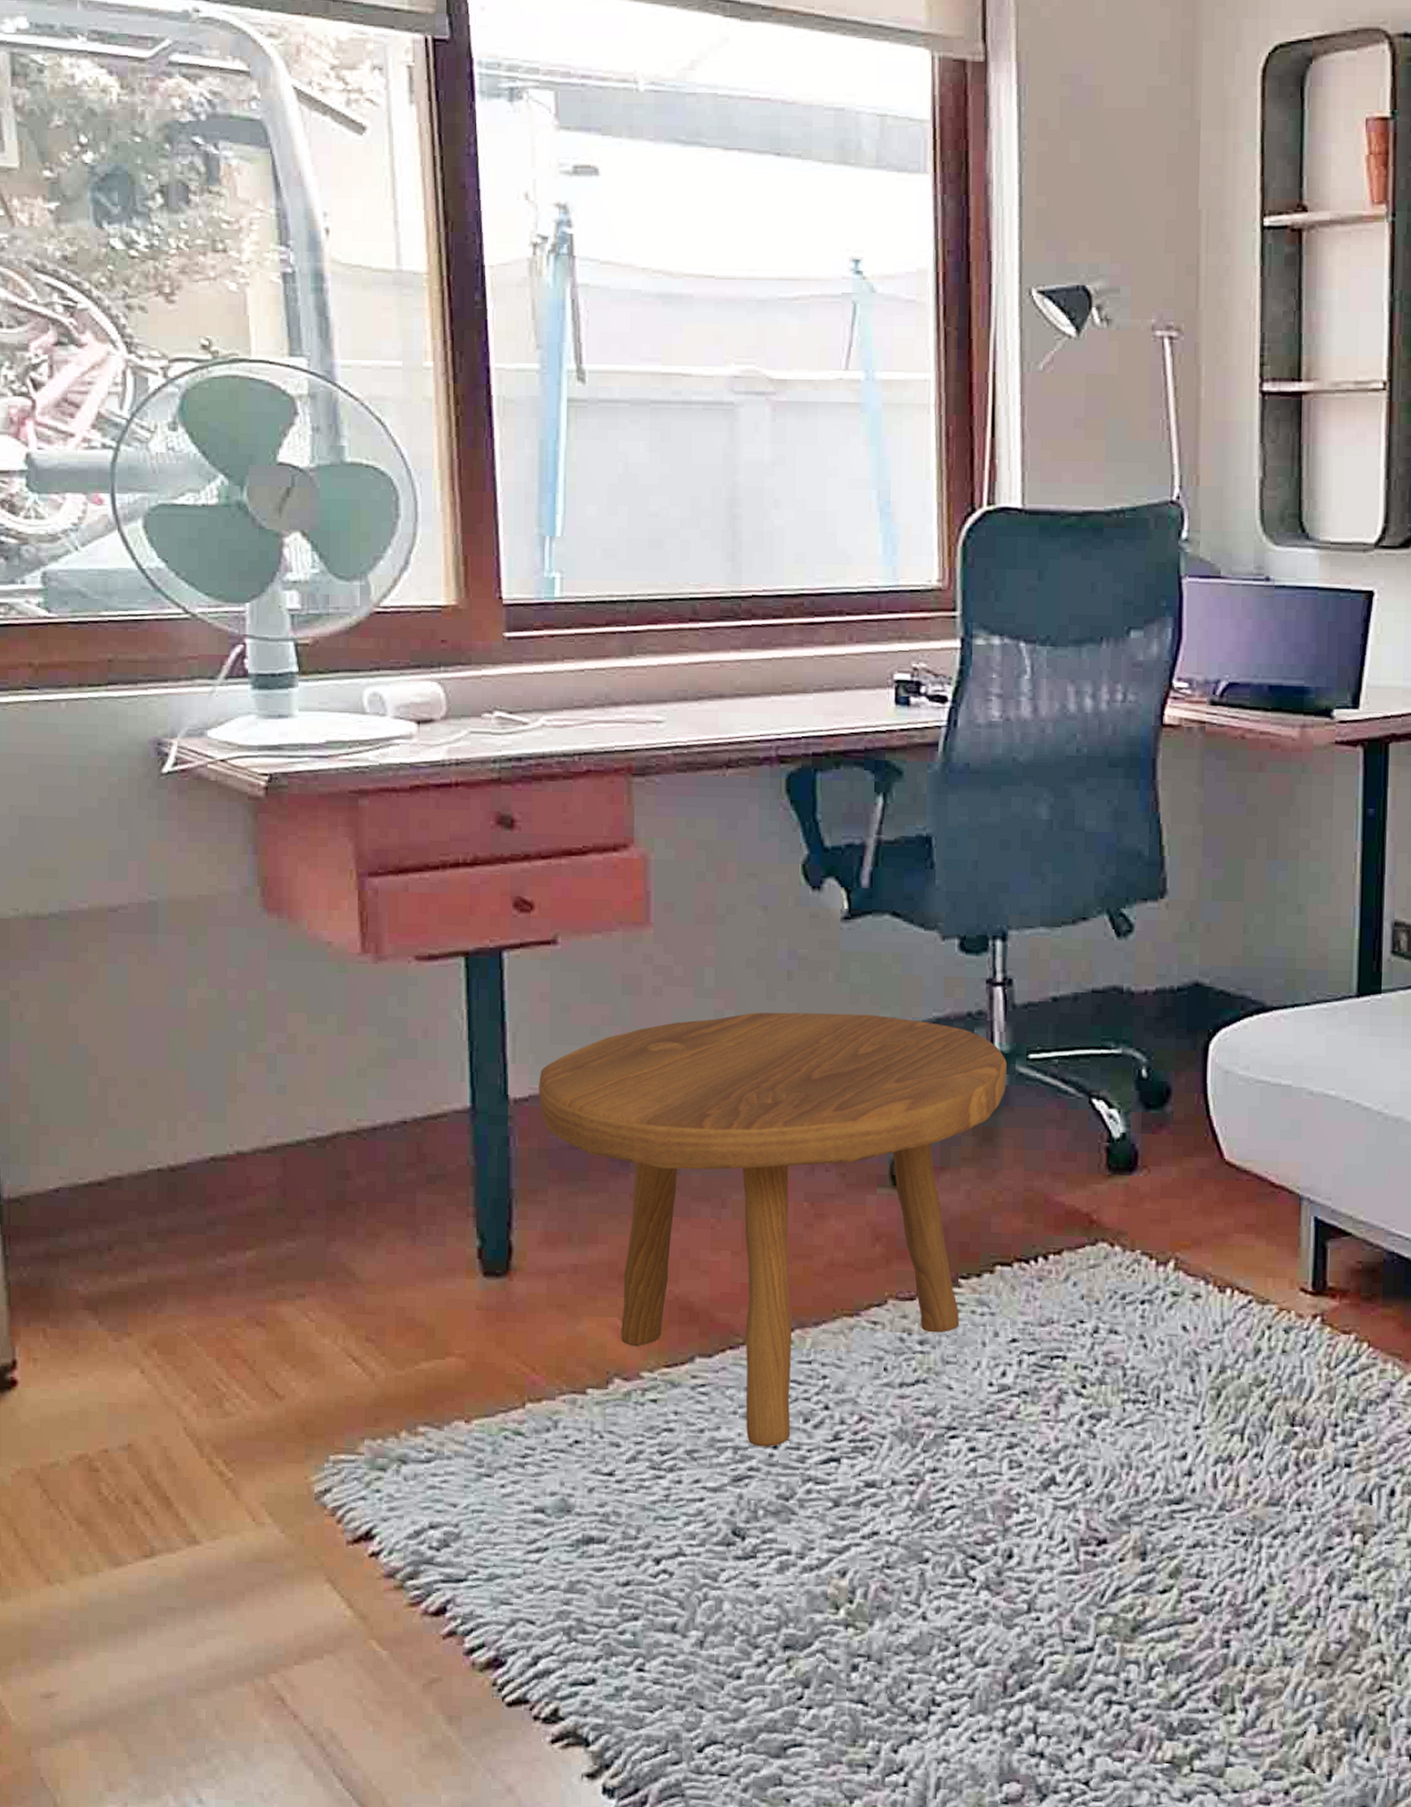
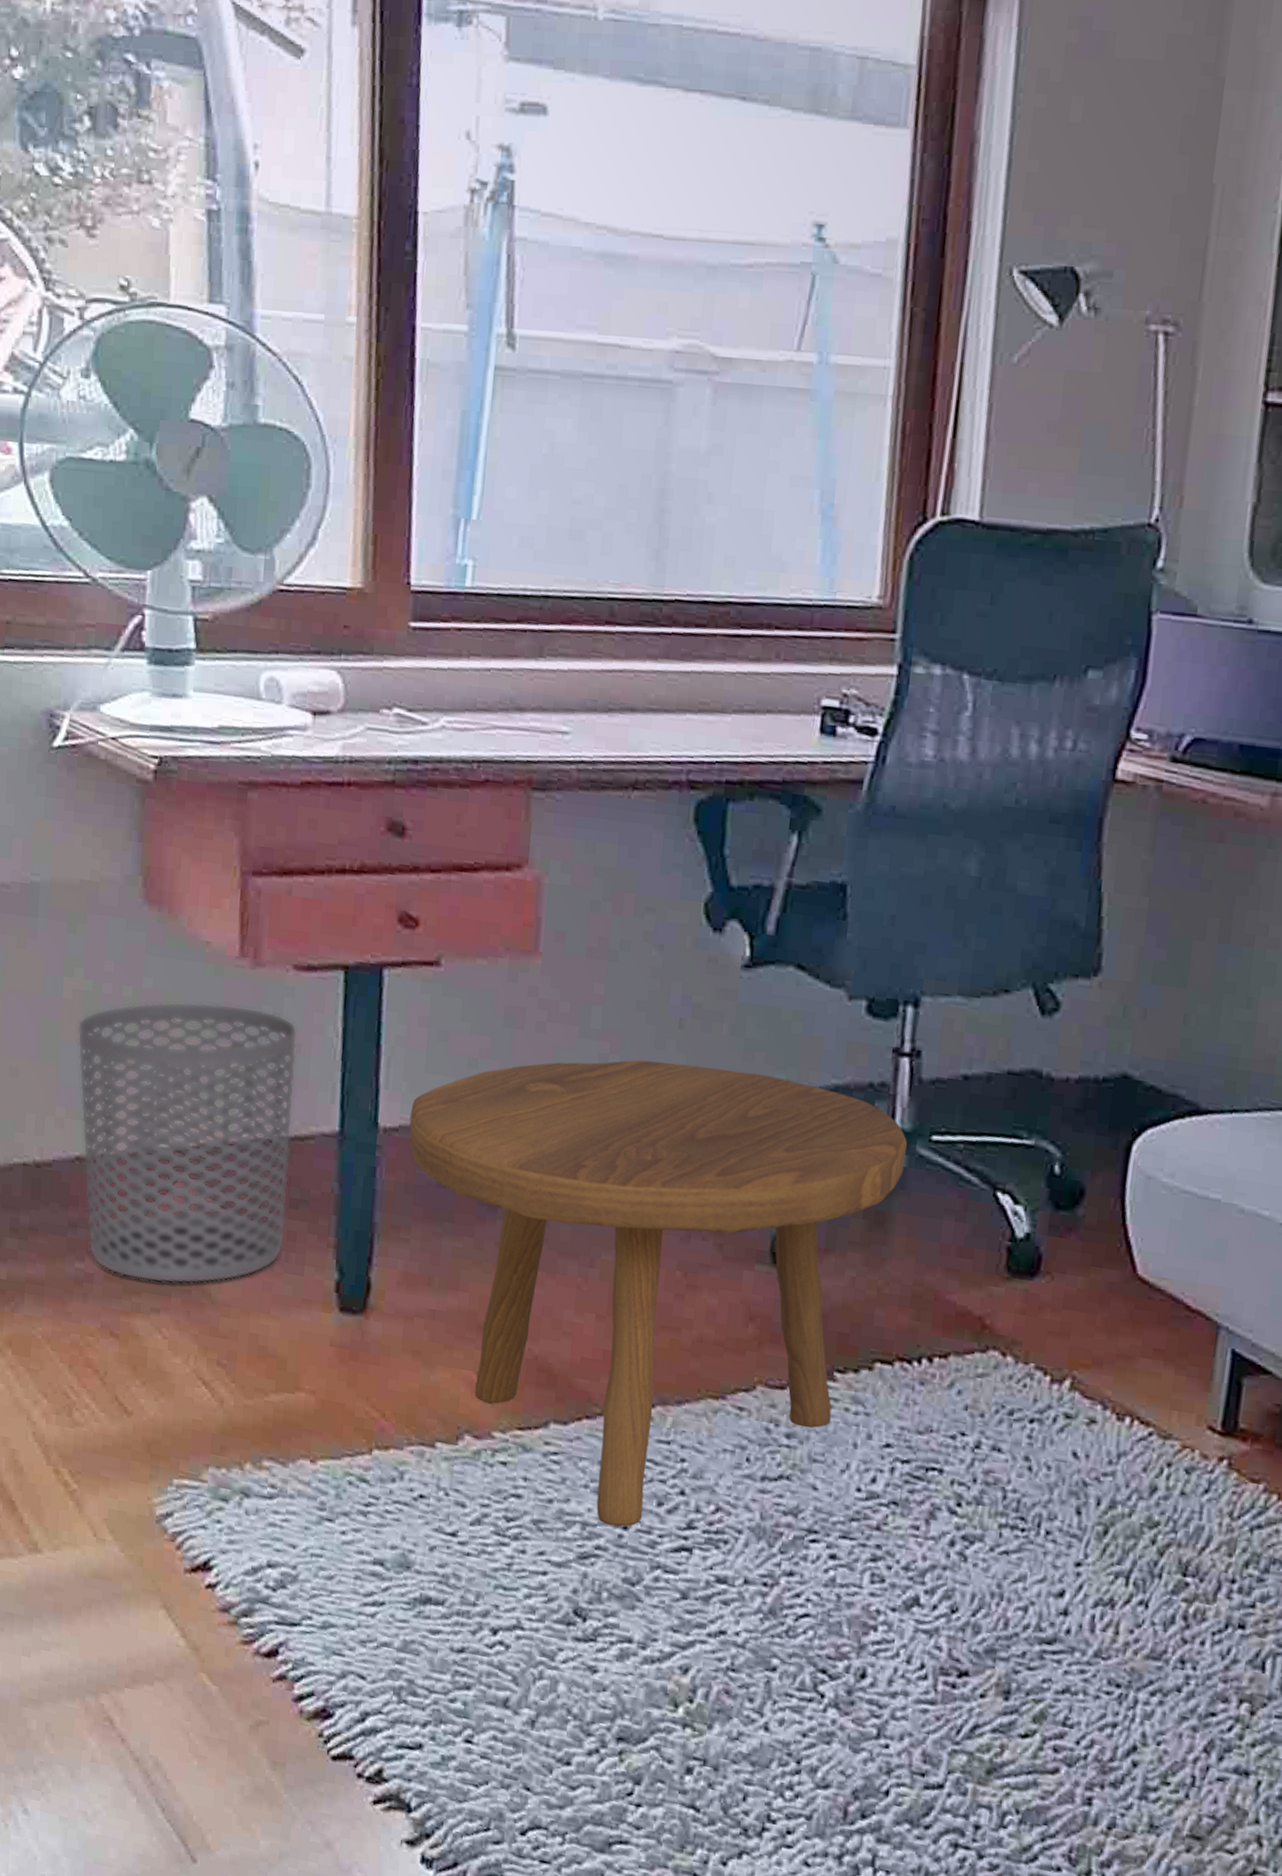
waste bin: none [203,998,425,1269] -> present [77,1001,298,1284]

